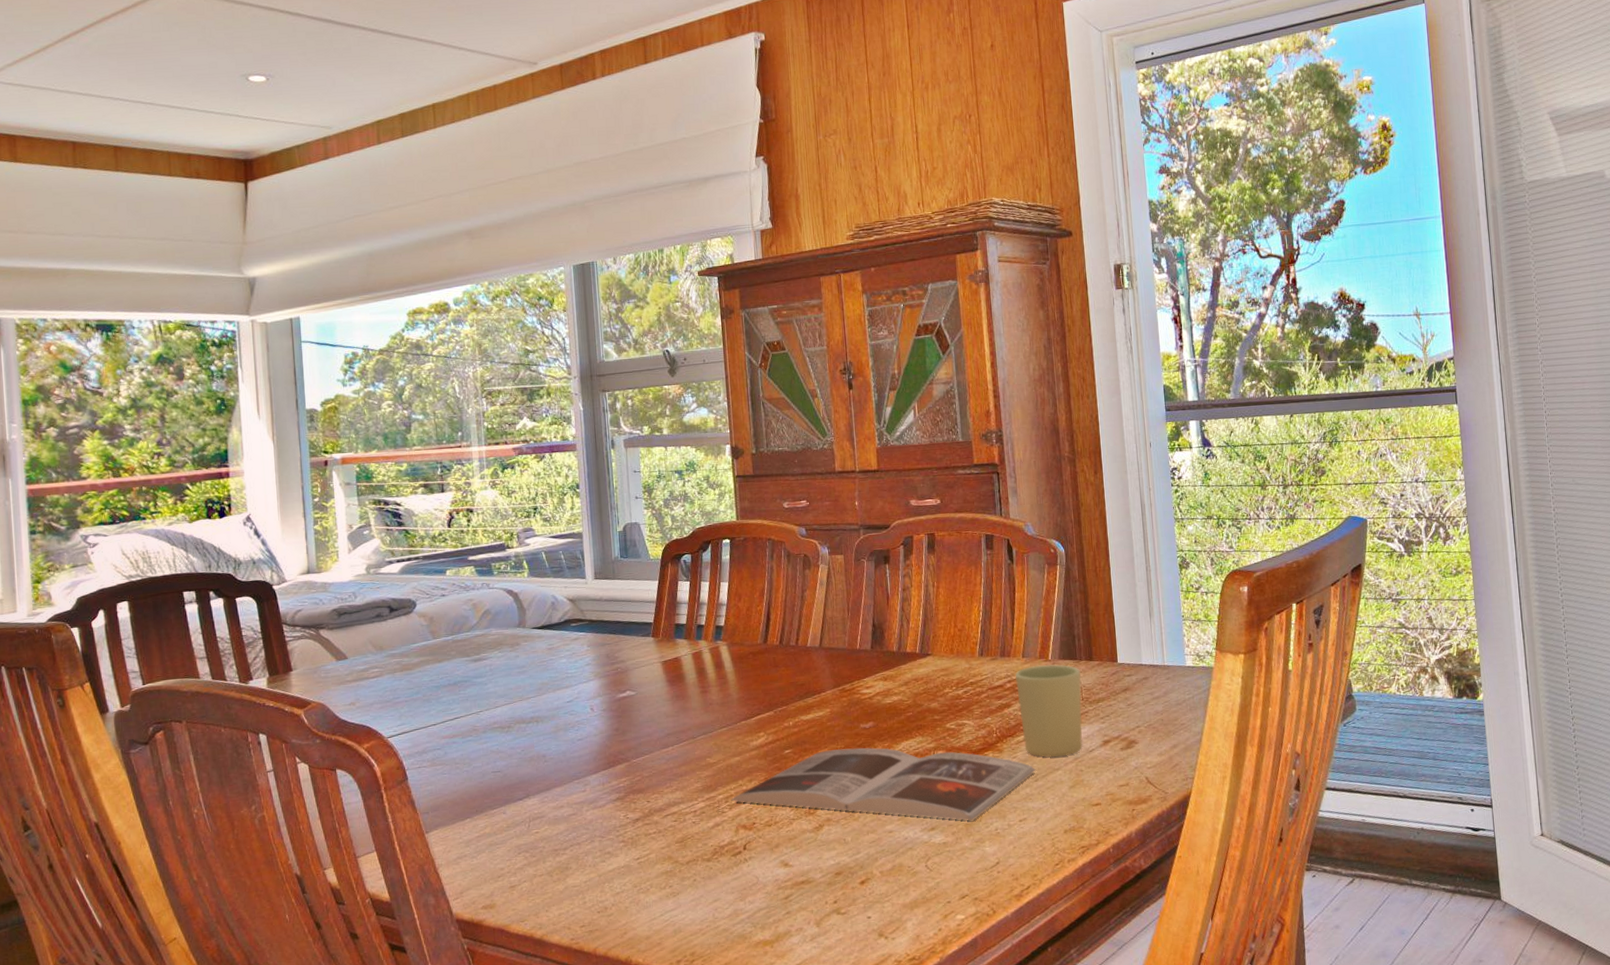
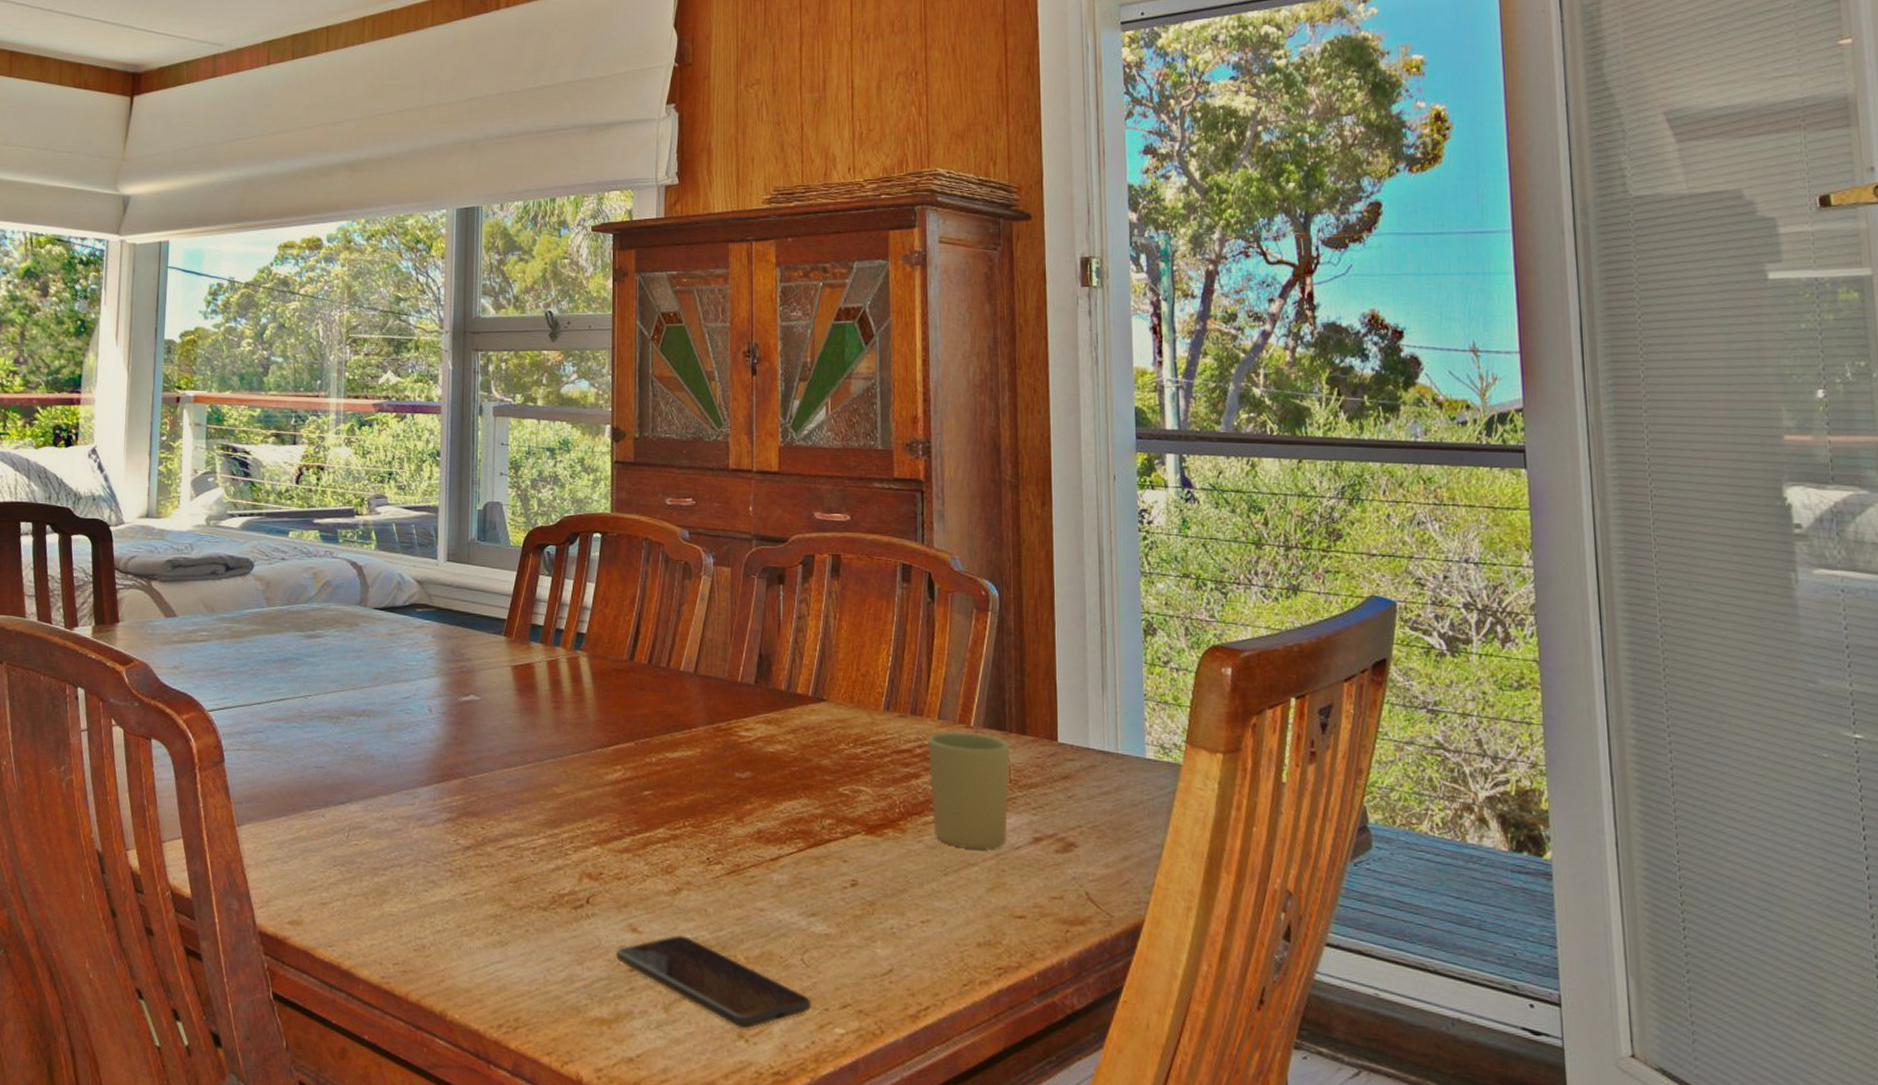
magazine: present [731,747,1036,821] -> none [577,798,946,913]
smartphone: none [772,863,937,928] -> present [615,935,812,1028]

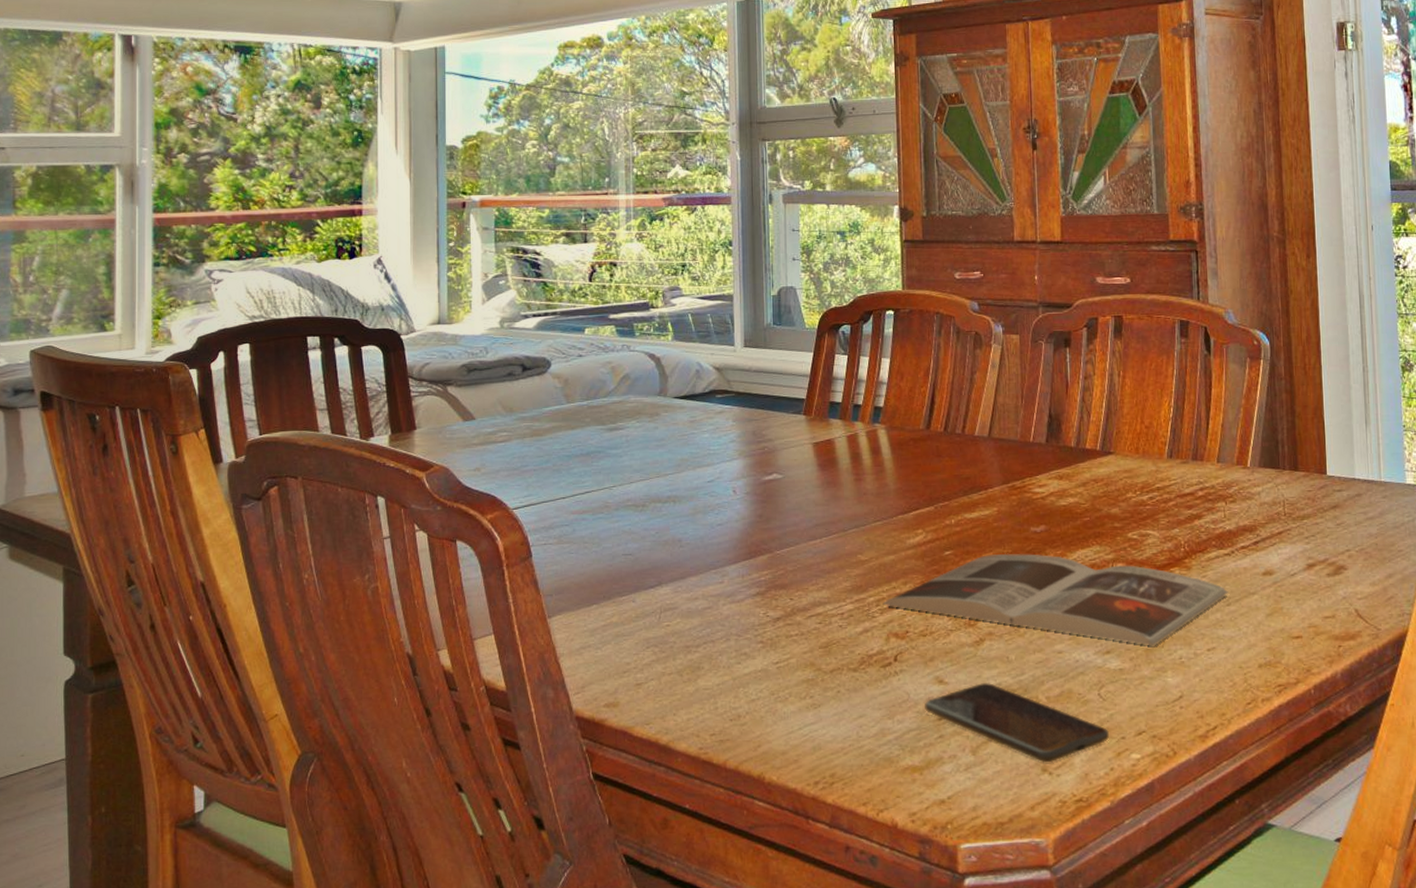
magazine: none [577,798,946,913] -> present [882,553,1228,646]
mug: present [927,731,1011,849] -> none [1208,472,1285,580]

